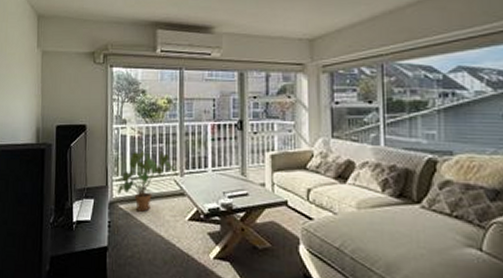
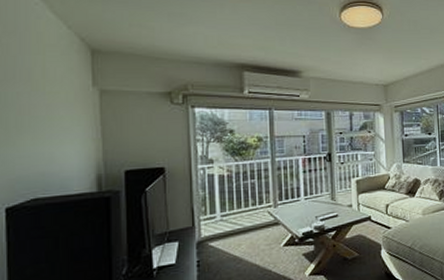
house plant: present [118,151,176,212] -> none [207,188,270,246]

